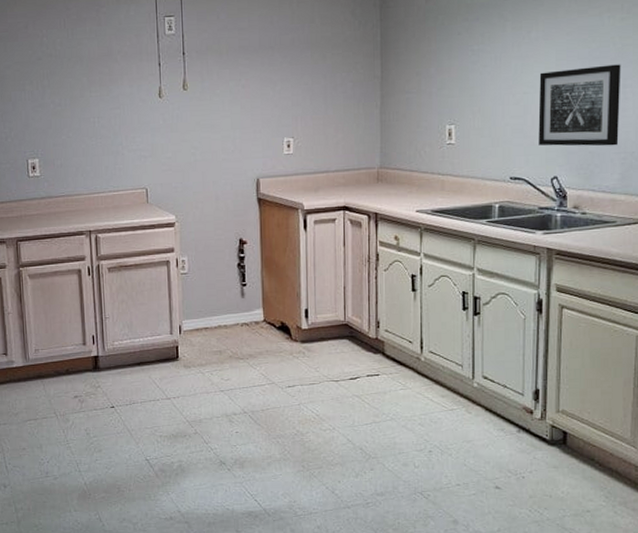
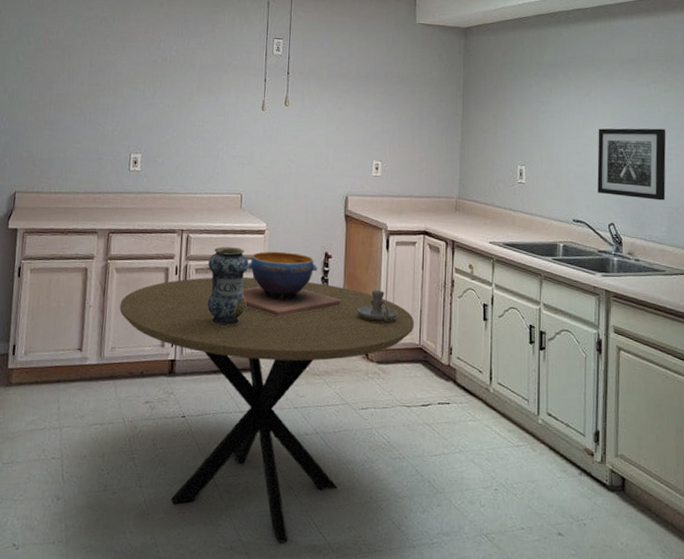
dining table: none [37,269,339,512] -> present [119,277,415,543]
vase: none [120,243,162,320] -> present [206,247,249,326]
decorative bowl: none [156,242,261,307] -> present [241,251,342,318]
candle holder: none [276,272,321,302] -> present [356,290,398,321]

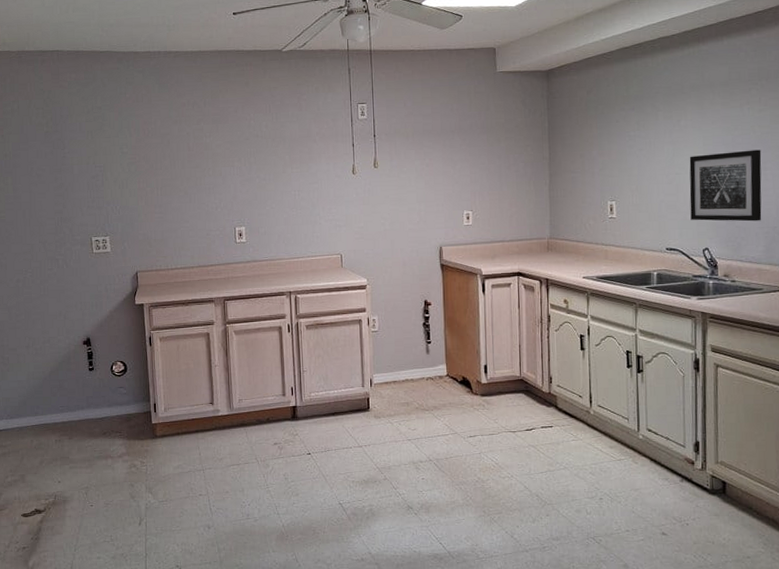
dining table: present [119,277,415,543] -> none [242,328,515,554]
vase: present [206,247,249,326] -> none [317,303,355,373]
decorative bowl: present [241,251,342,318] -> none [350,303,444,362]
candle holder: present [356,290,398,321] -> none [458,331,498,358]

